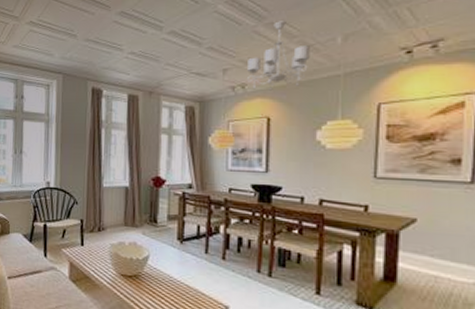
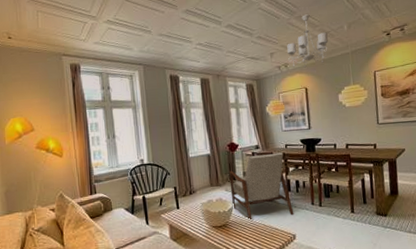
armchair: none [148,196,230,280] -> present [229,152,294,222]

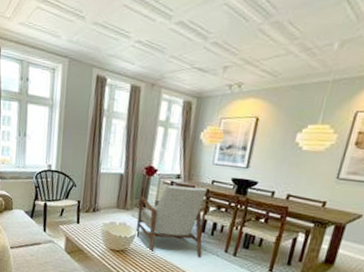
chandelier: present [287,14,328,68] -> none [244,20,308,92]

